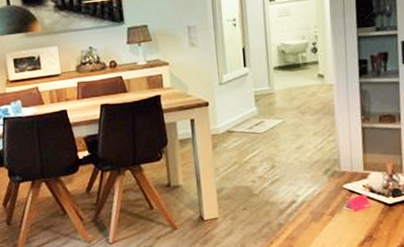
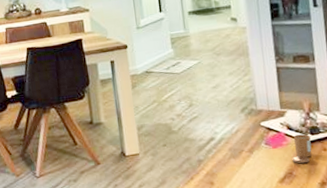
candle: none [373,196,393,227] -> present [292,134,312,164]

